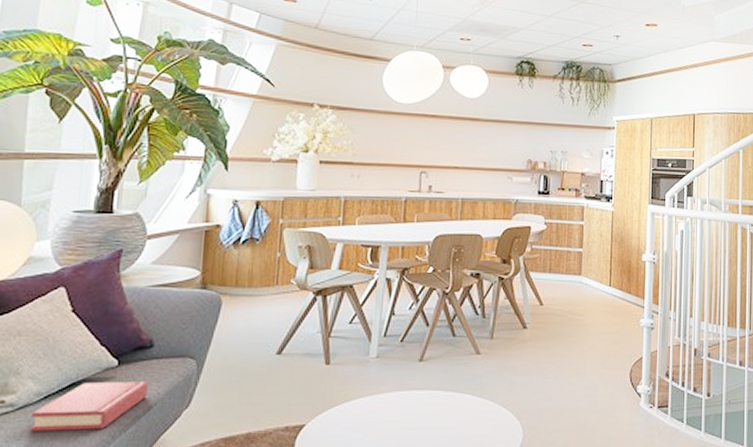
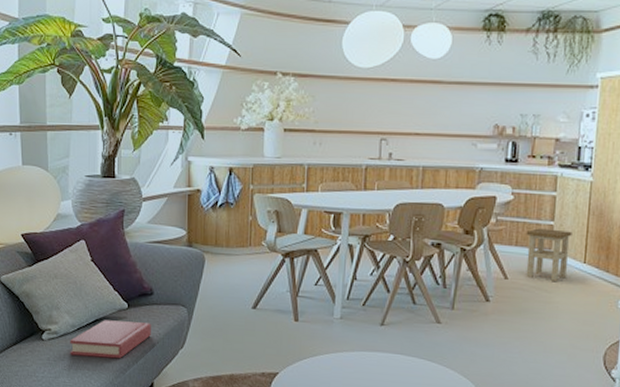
stool: none [558,255,599,304] -> present [526,228,572,281]

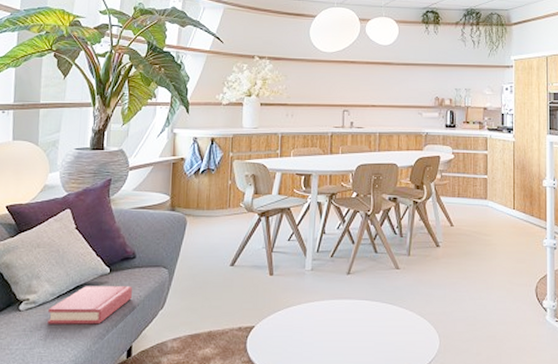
stool: present [526,228,572,281] -> none [465,181,502,226]

